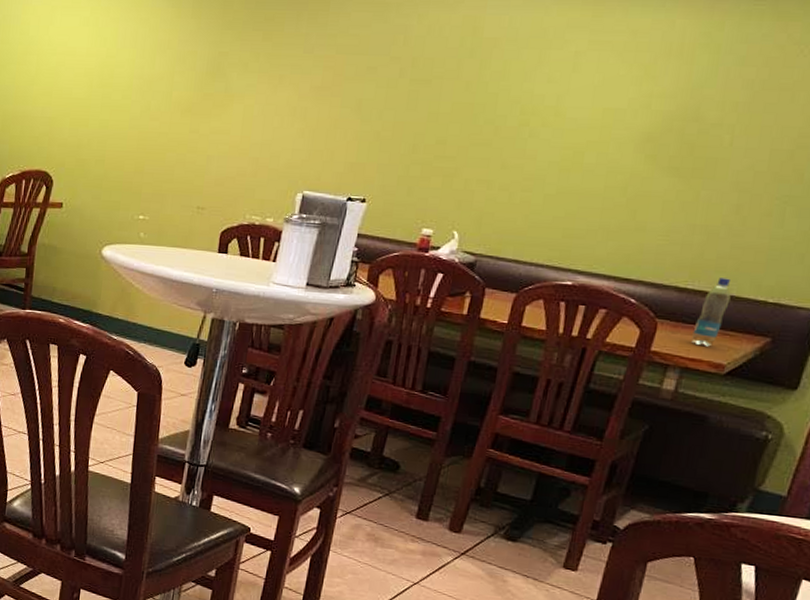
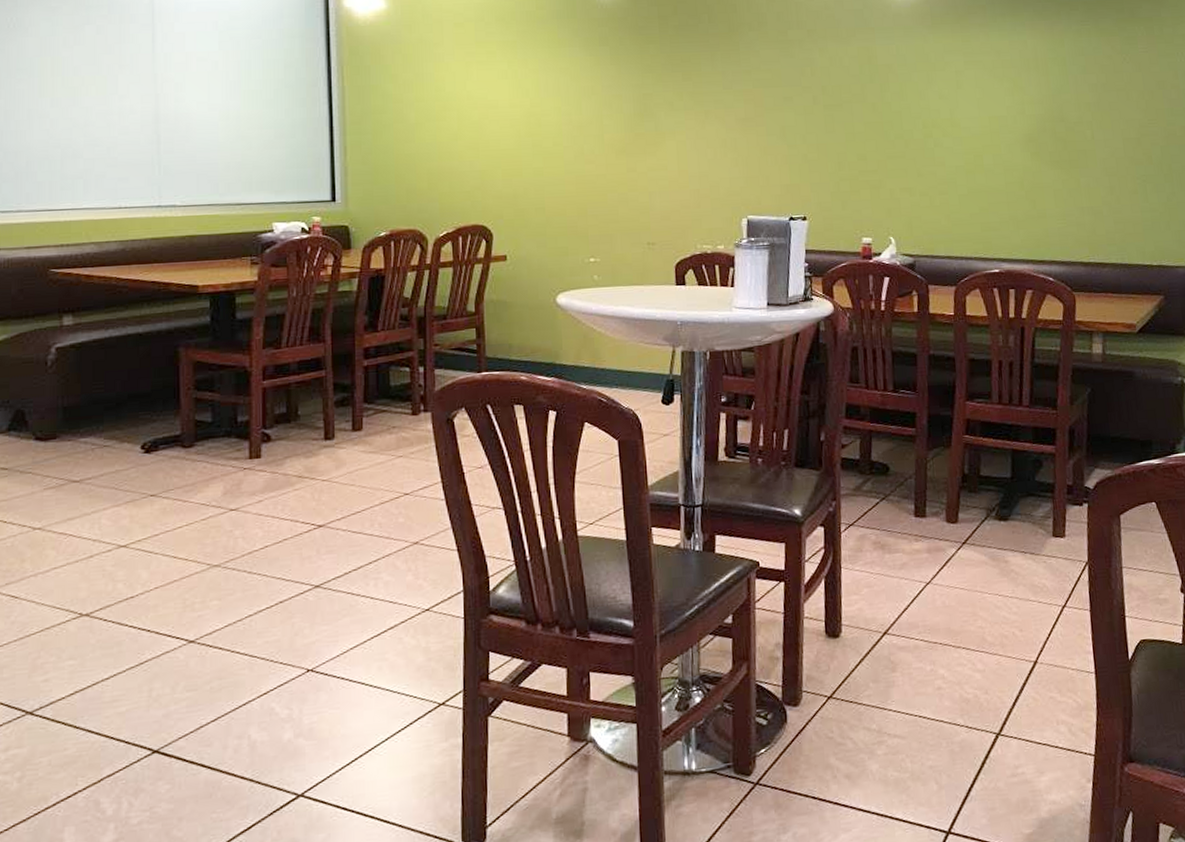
bottle: present [691,278,731,347] -> none [1104,249,1126,310]

